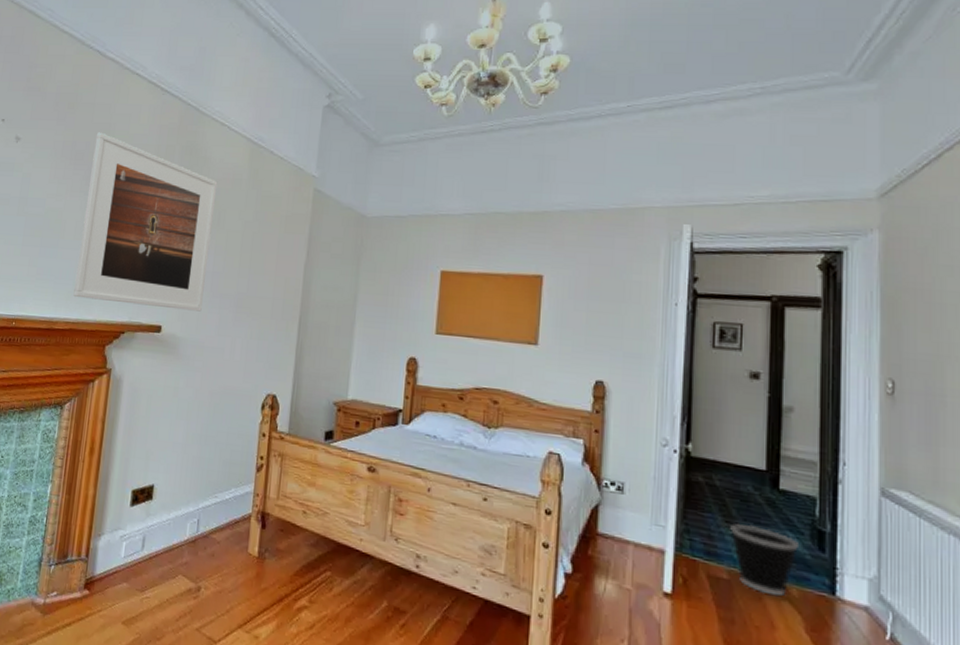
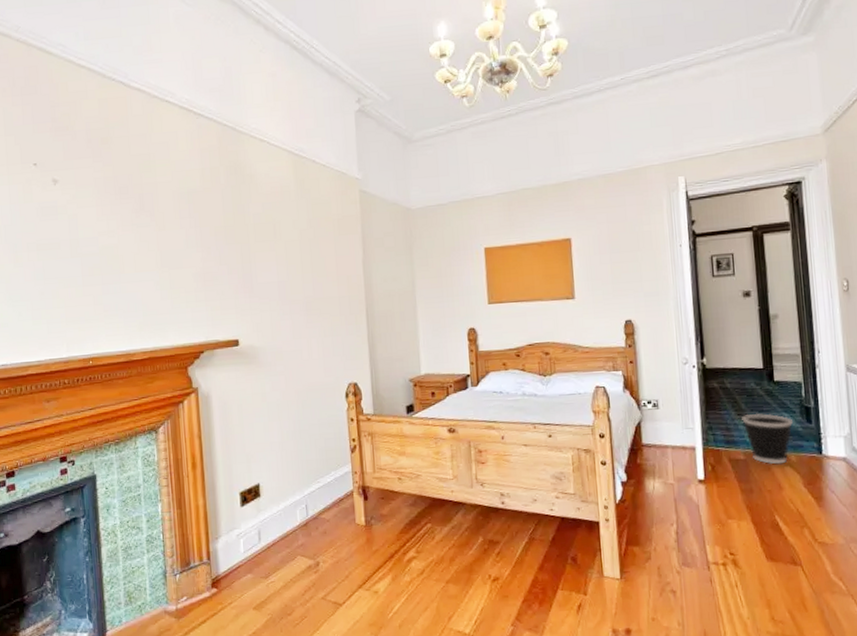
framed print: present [73,132,218,312] -> none [136,163,274,327]

